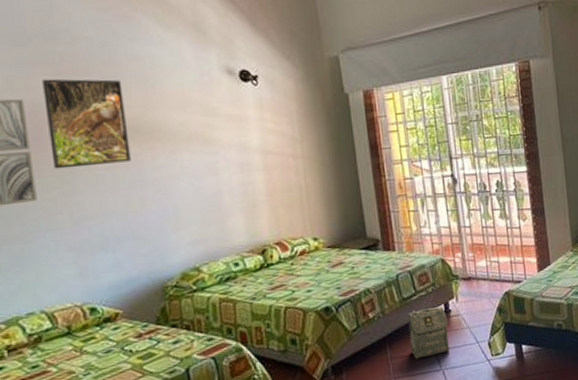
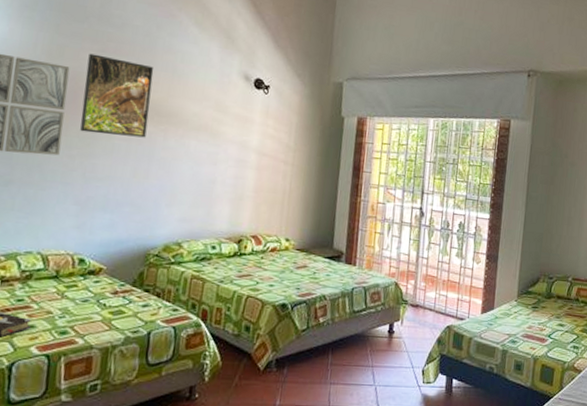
bag: present [408,306,449,360] -> none [350,324,389,371]

